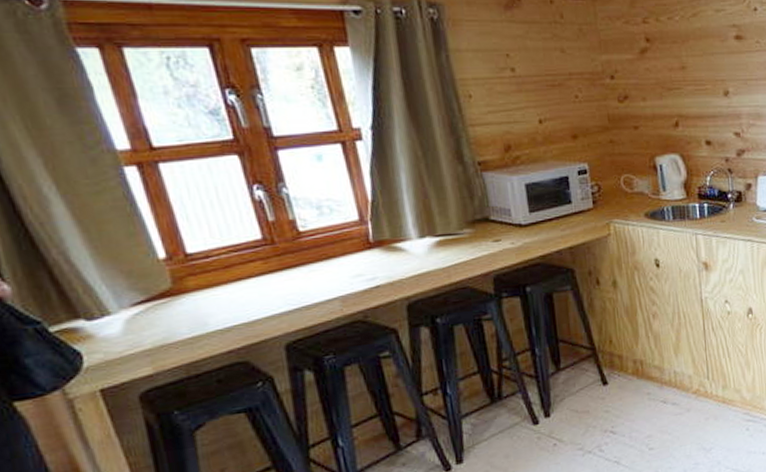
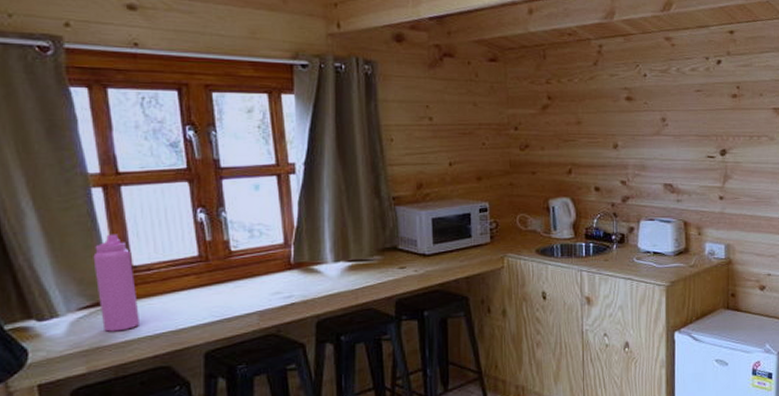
water bottle: none [139,218,207,328] -> present [93,234,141,332]

